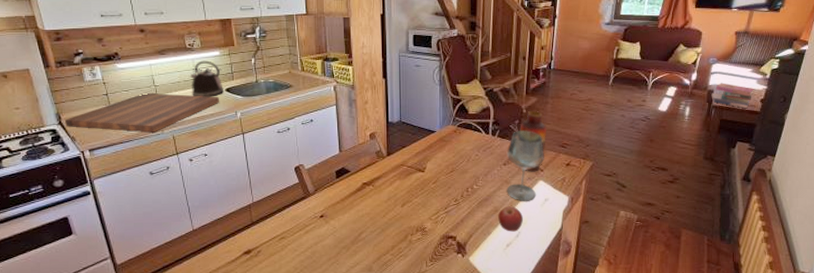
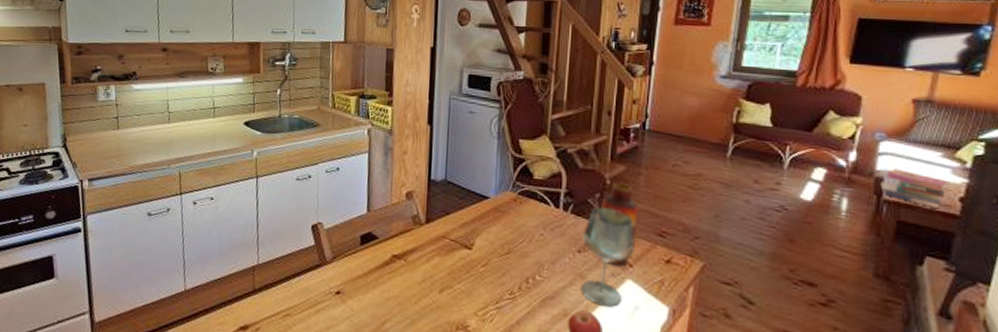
cutting board: present [64,92,220,133] -> none [69,119,237,166]
kettle: present [189,60,225,97] -> none [207,87,243,130]

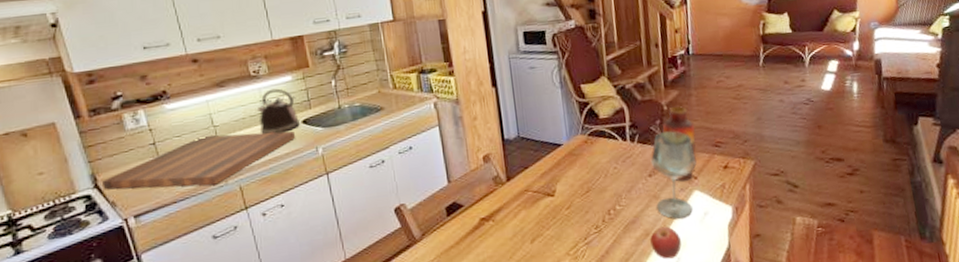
cutting board: none [69,119,237,166] -> present [101,131,296,190]
kettle: none [207,87,243,130] -> present [256,88,301,135]
books: present [880,168,949,209] -> none [879,49,928,77]

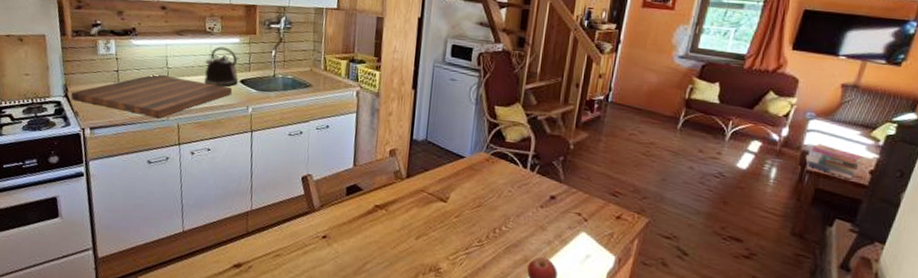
wine glass: present [650,131,697,219] -> none [541,169,591,255]
vase: present [661,106,696,182] -> none [564,147,597,221]
books: none [879,49,928,77] -> present [805,143,862,180]

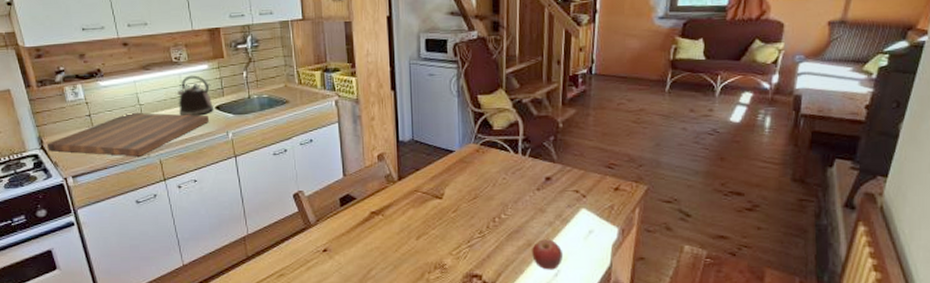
books: present [805,143,862,180] -> none [798,85,857,118]

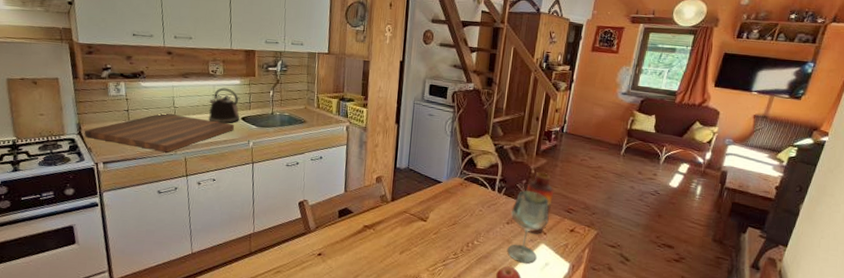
wine glass: none [540,148,587,234] -> present [507,190,549,264]
vase: none [555,124,590,198] -> present [526,172,554,234]

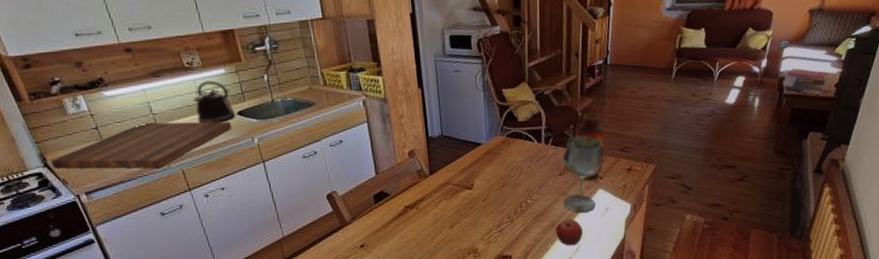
books: none [724,165,770,194] -> present [782,68,828,95]

